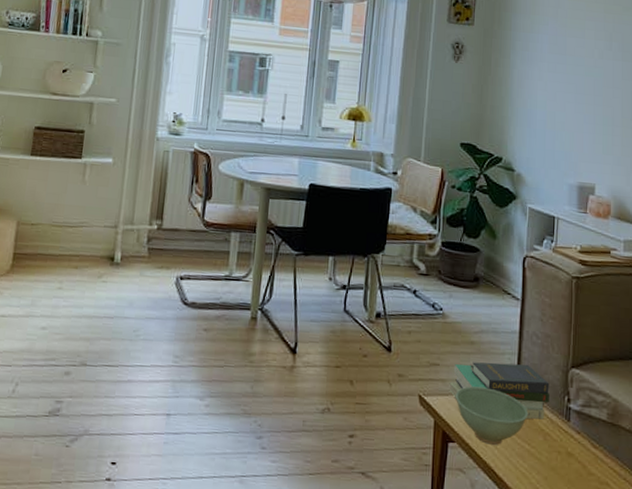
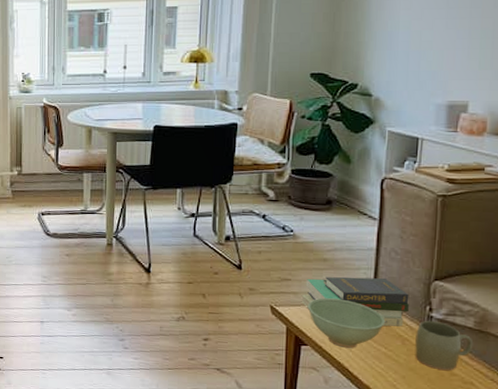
mug: none [555,412,607,469] -> present [415,320,474,370]

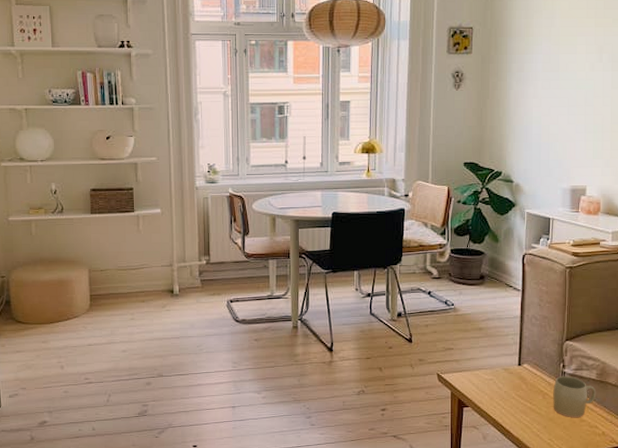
books: present [301,277,409,327] -> none [462,342,547,383]
bowl: present [307,298,386,348] -> none [467,363,530,406]

